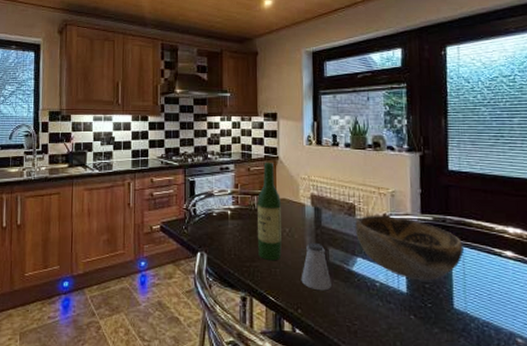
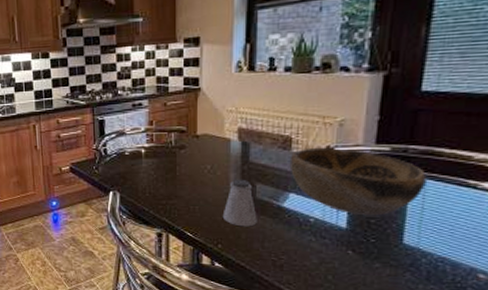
wine bottle: present [257,163,282,261] -> none [175,95,202,199]

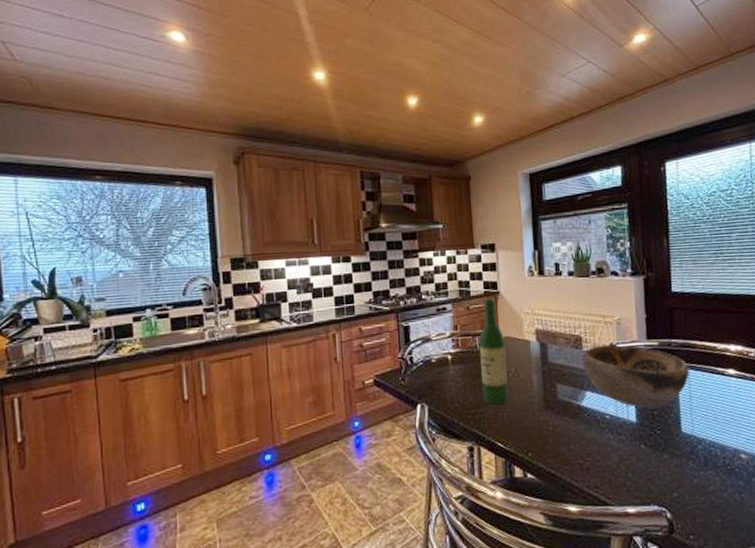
wine bottle: none [175,95,202,199] -> present [479,299,508,405]
saltshaker: present [222,179,257,227] -> none [529,380,562,431]

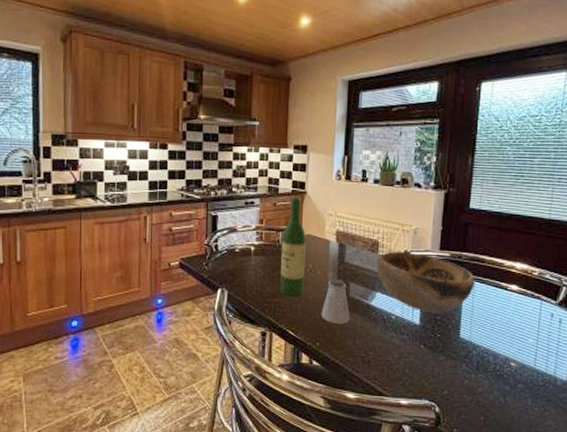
saltshaker: none [529,380,562,431] -> present [321,278,350,325]

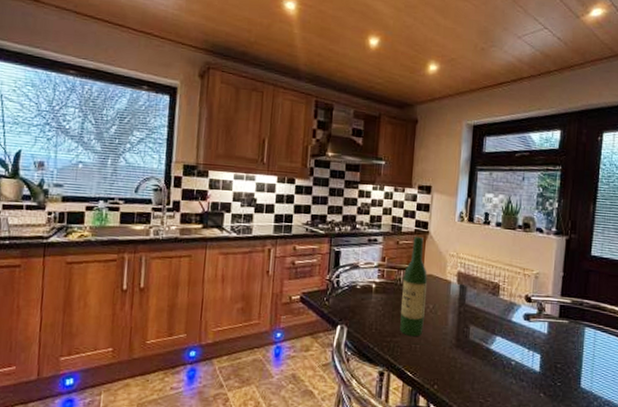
saltshaker: present [321,278,350,325] -> none [440,320,469,368]
decorative bowl: present [376,251,475,313] -> none [497,295,596,361]

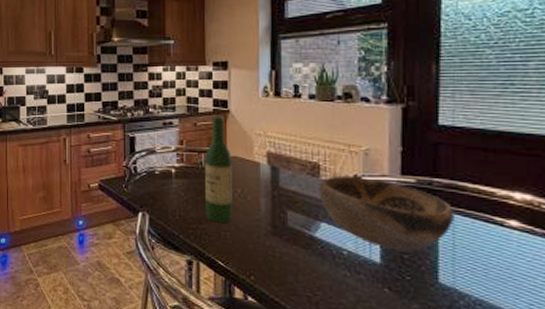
decorative bowl: none [497,295,596,361] -> present [319,175,454,251]

